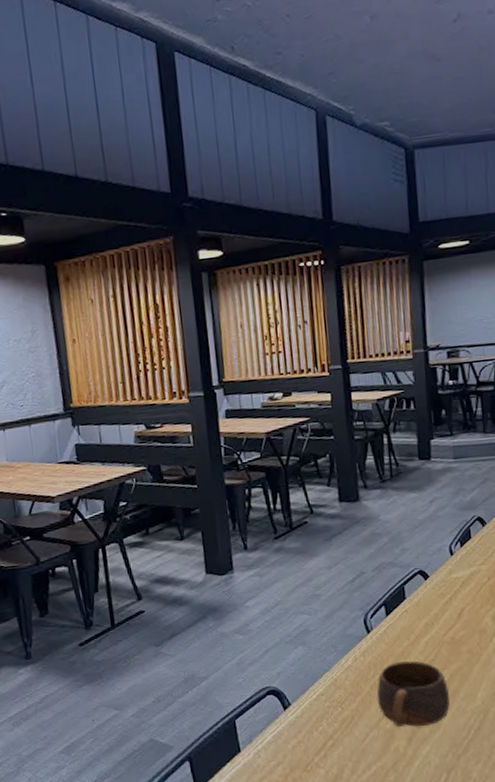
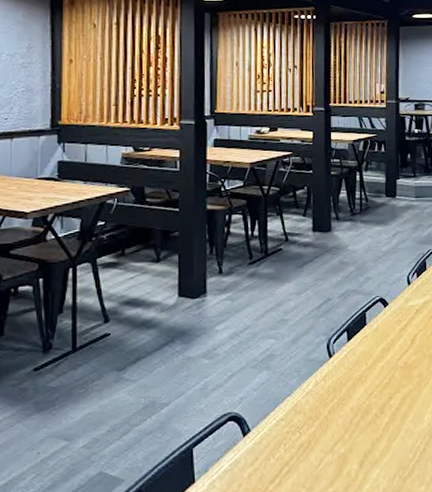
cup: present [376,661,450,727] -> none [333,385,399,451]

